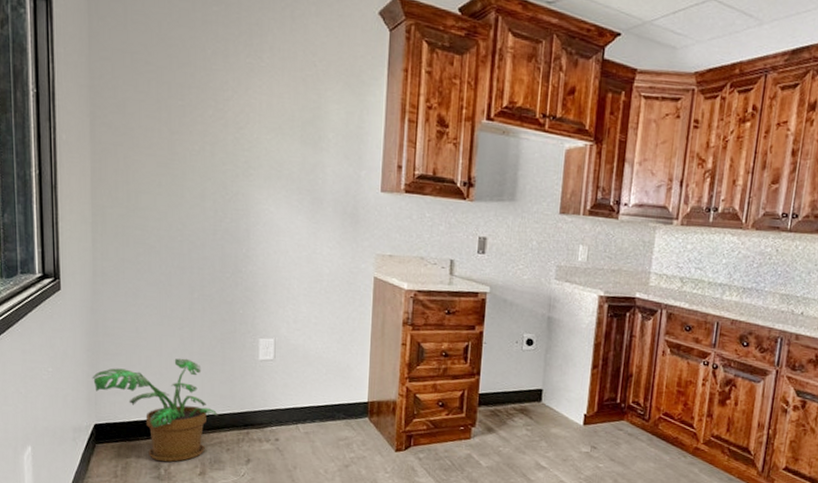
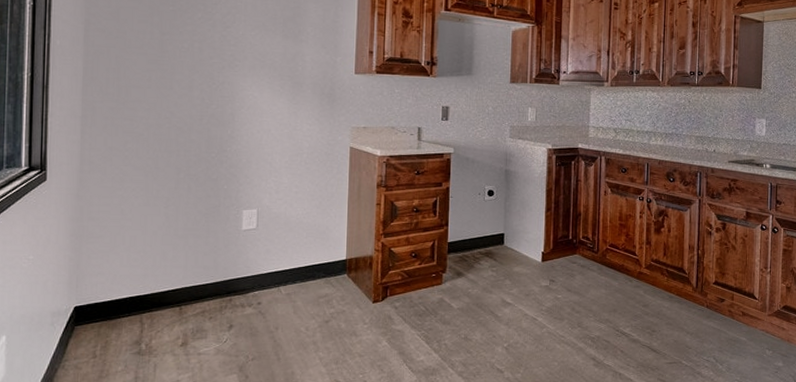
potted plant: present [92,358,218,462] -> none [74,235,201,337]

